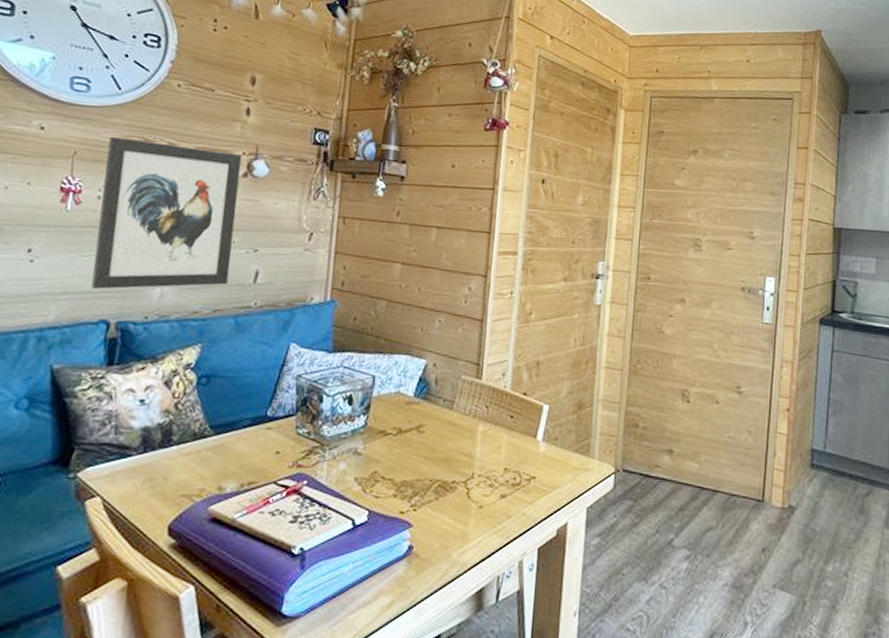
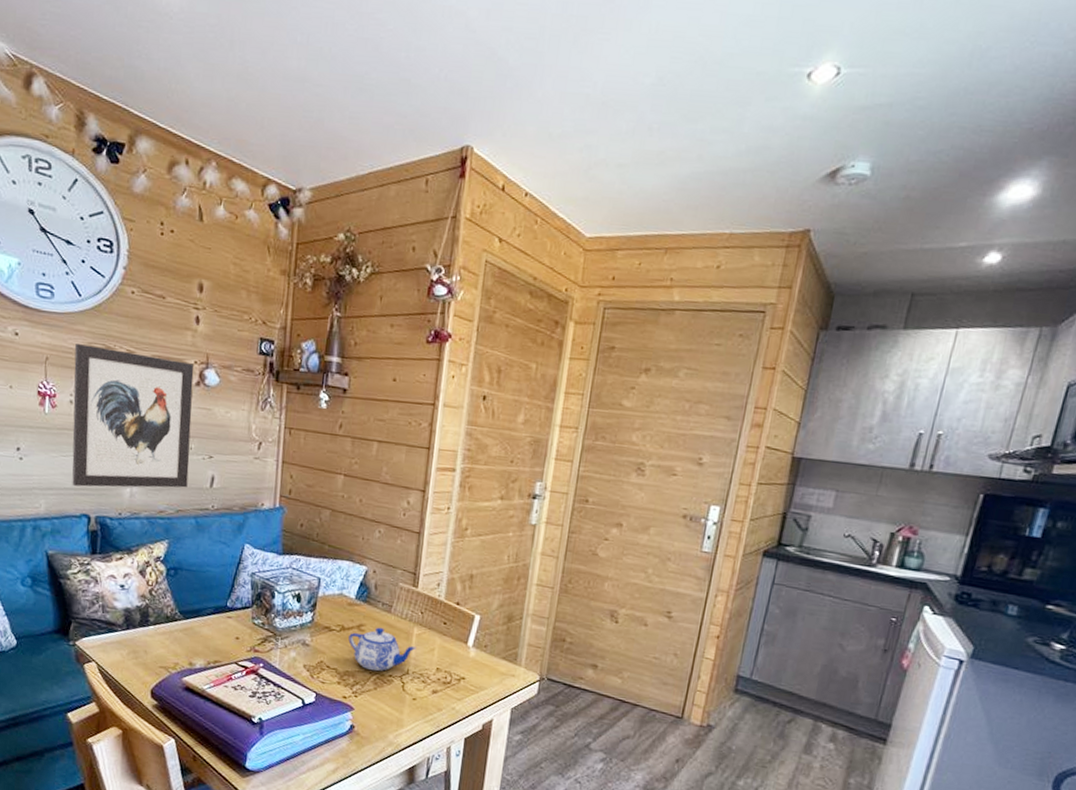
teapot: none [406,427,482,477] -> present [348,627,417,671]

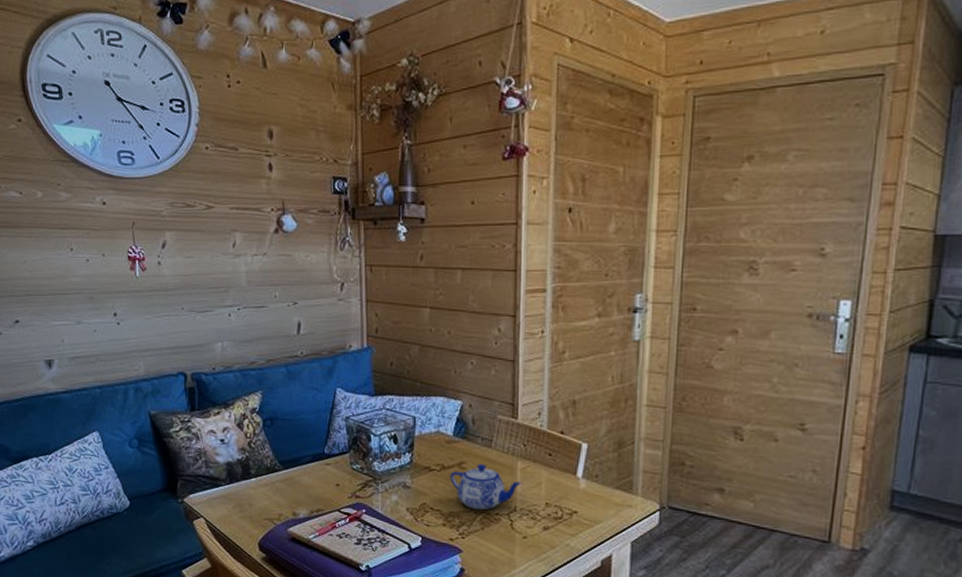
wall art: present [72,344,194,488] -> none [158,205,275,345]

